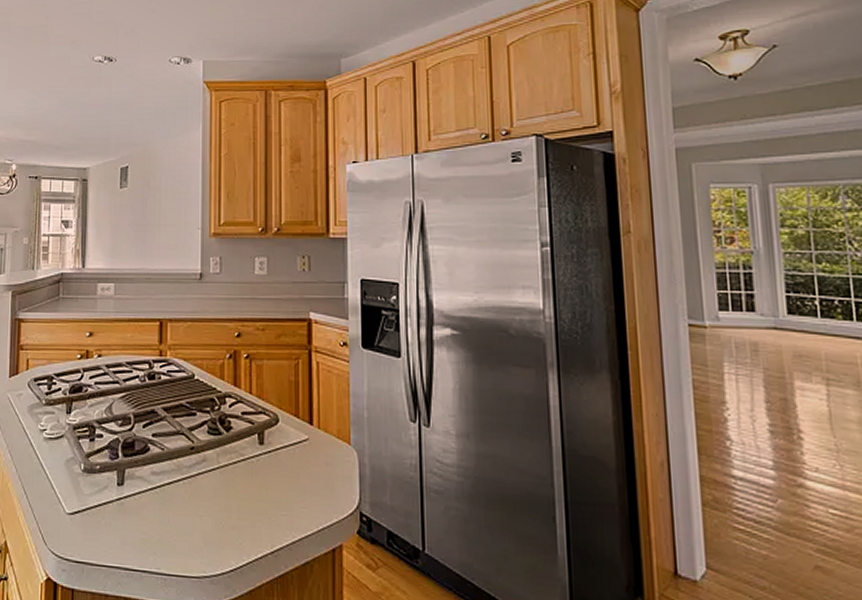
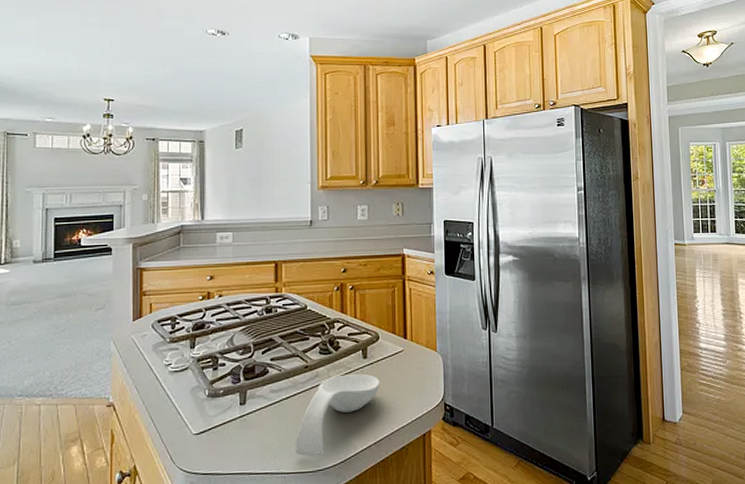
spoon rest: none [178,462,279,560] -> present [295,374,380,457]

